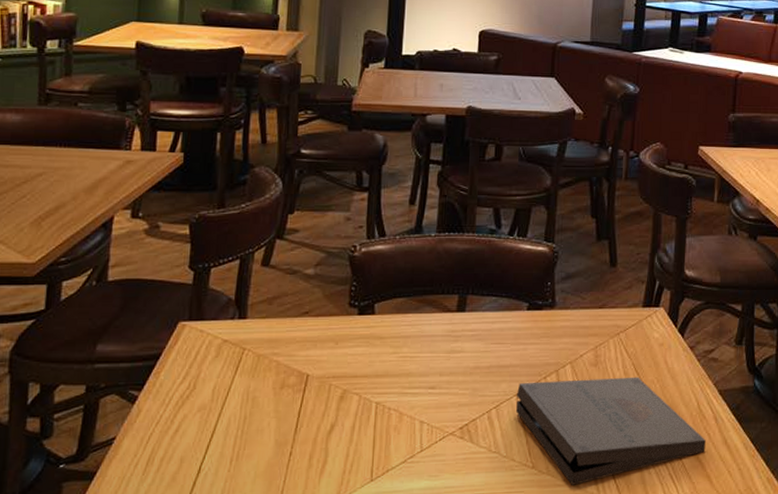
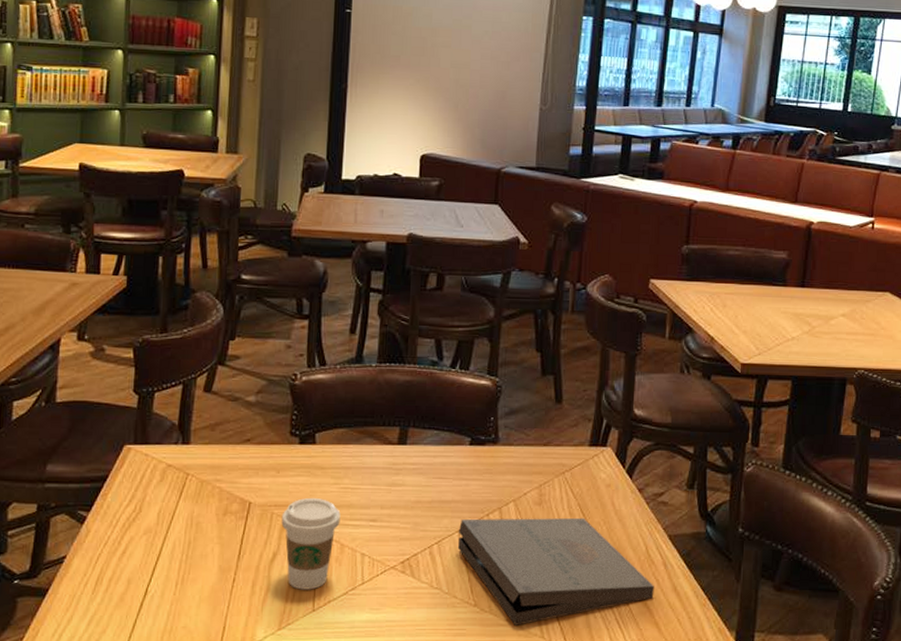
coffee cup: none [339,367,400,460] -> present [281,497,341,590]

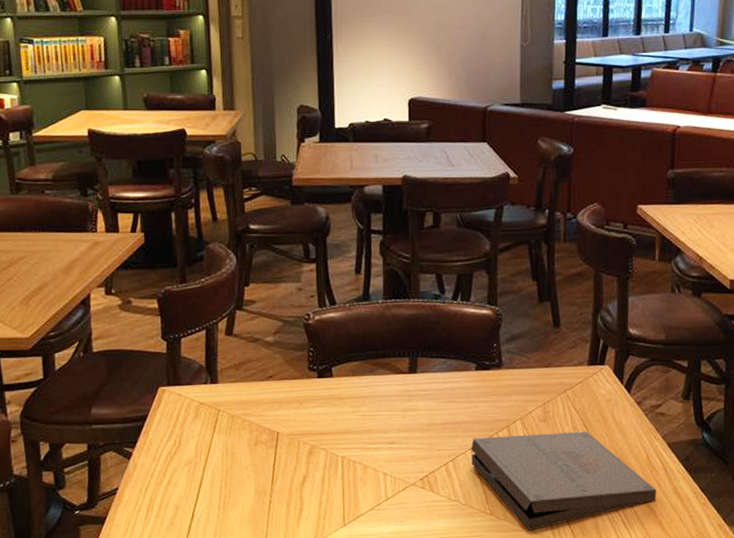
coffee cup: present [281,497,341,590] -> none [307,425,362,508]

